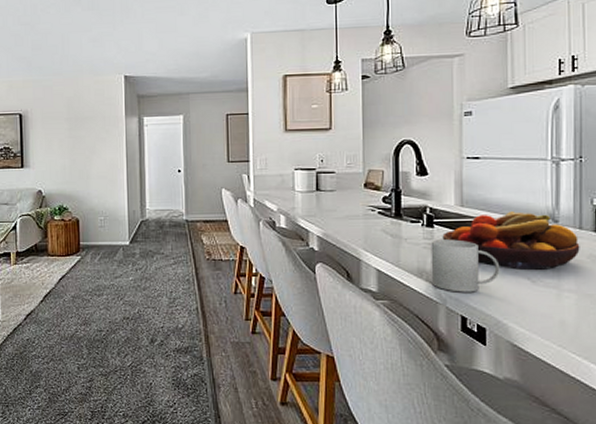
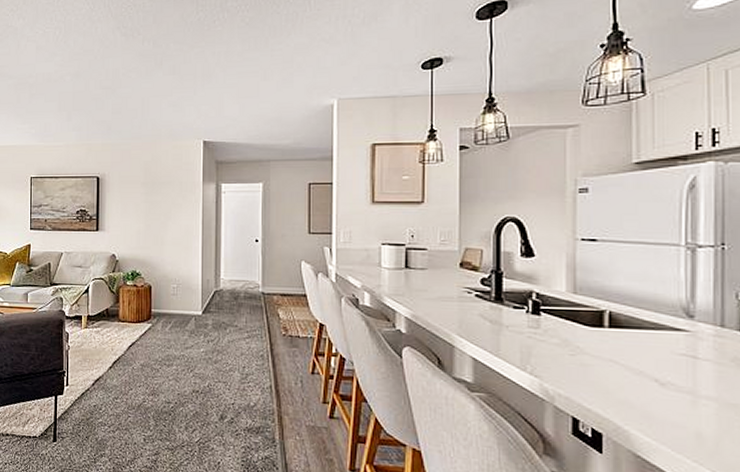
mug: present [431,239,500,292] -> none [536,329,621,392]
fruit bowl: present [442,212,580,270] -> none [551,302,722,372]

